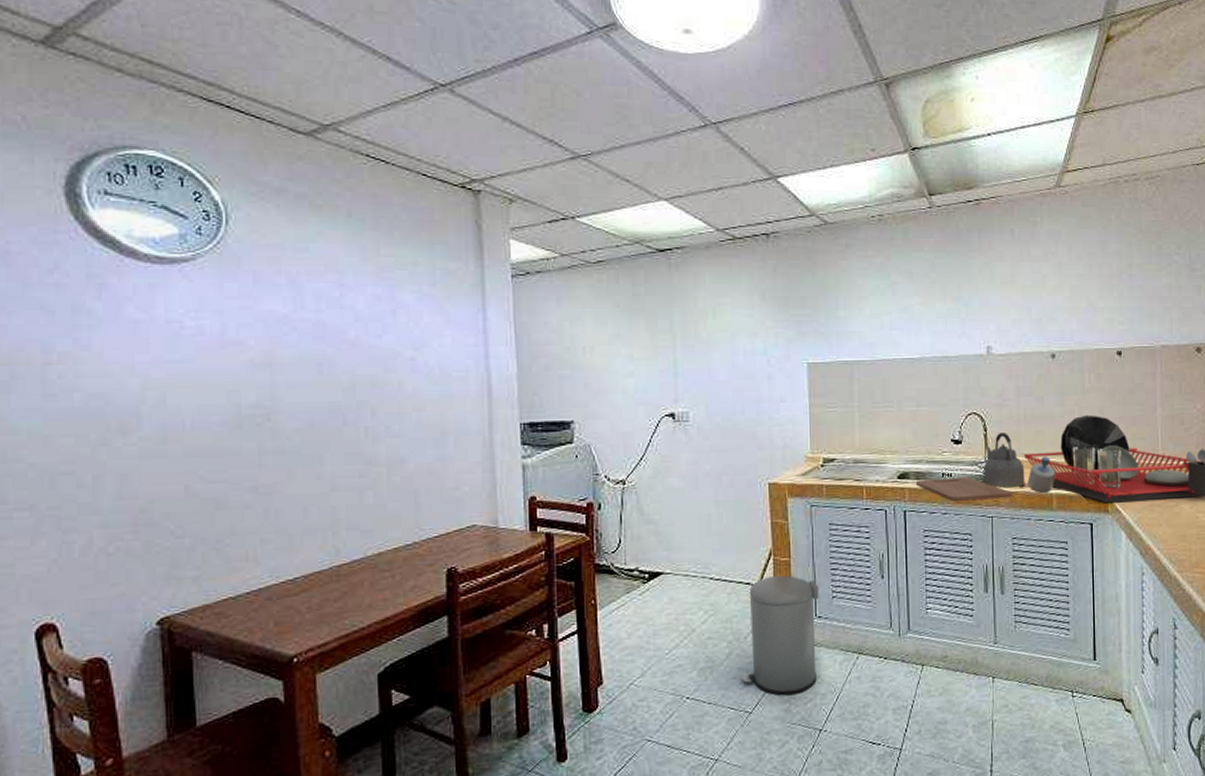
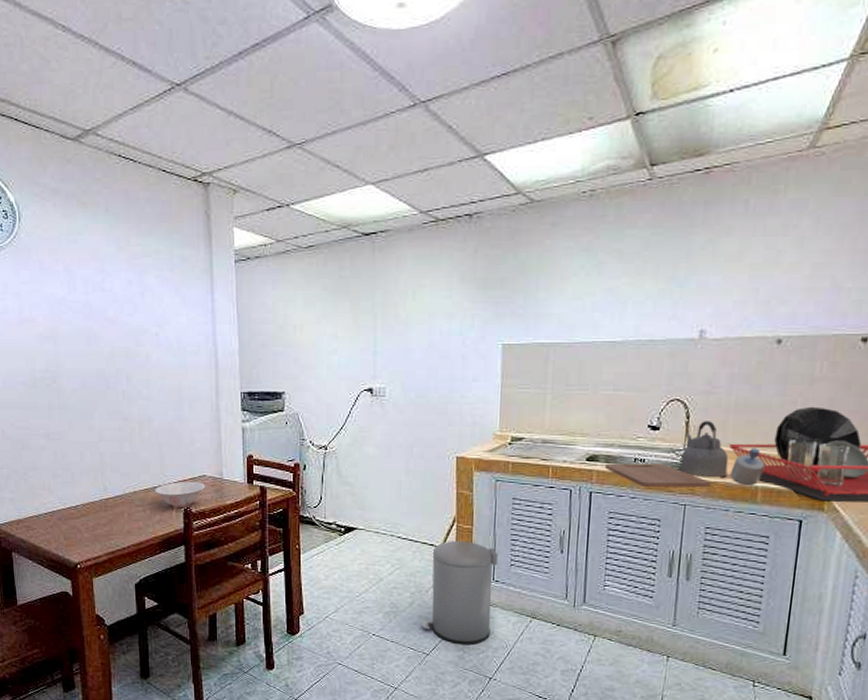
bowl: none [407,533,475,570] -> present [155,481,205,509]

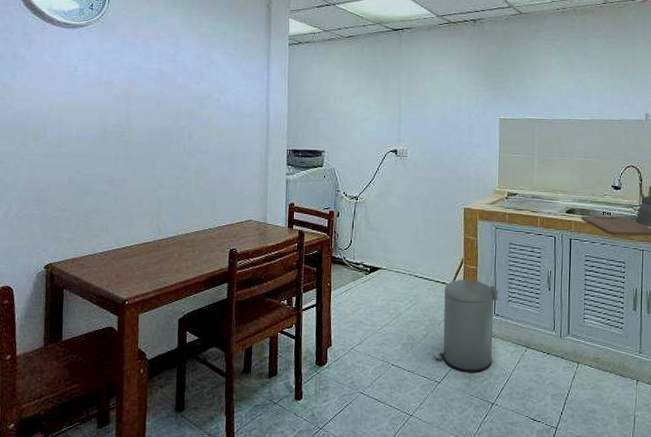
bowl: present [155,481,205,509] -> none [205,225,250,249]

